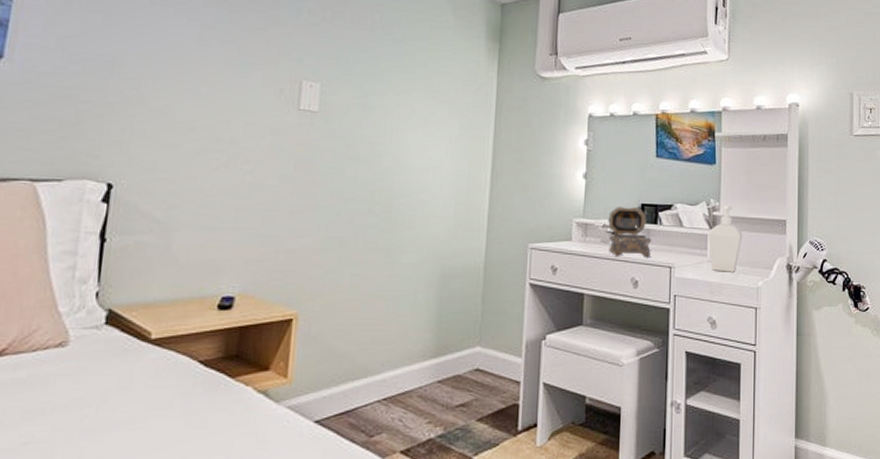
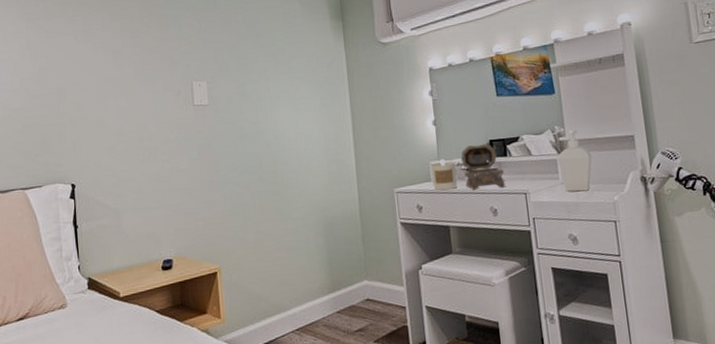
candle: none [572,217,601,254] -> present [430,158,458,191]

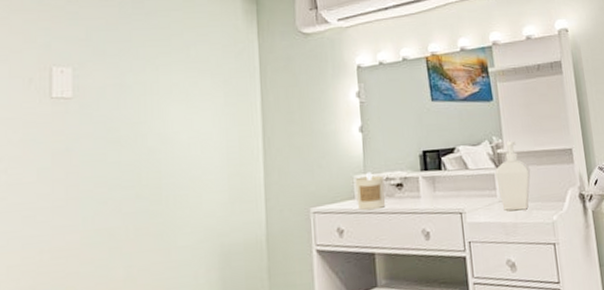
jewelry box: present [460,144,505,191] -> none [389,155,439,210]

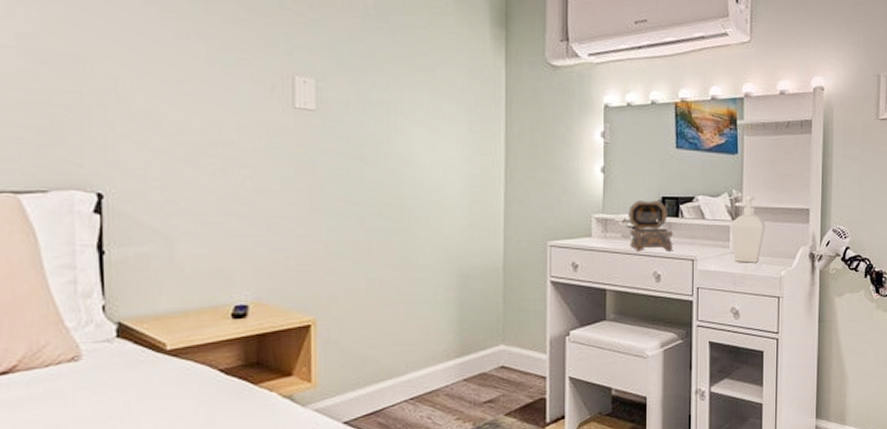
candle: present [355,171,386,211] -> none [593,212,622,249]
jewelry box: none [389,155,439,210] -> present [627,201,674,252]

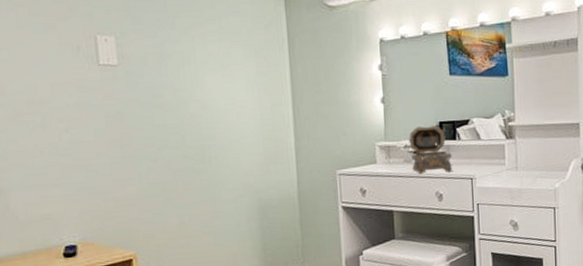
soap bottle: present [731,196,766,263] -> none [506,115,539,178]

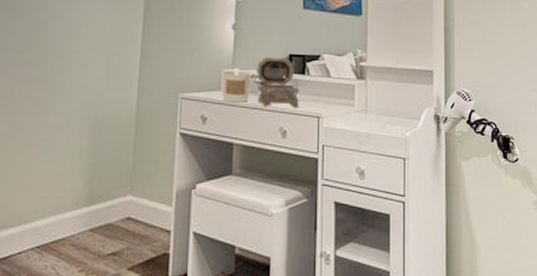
candle: none [377,139,404,174] -> present [222,67,250,104]

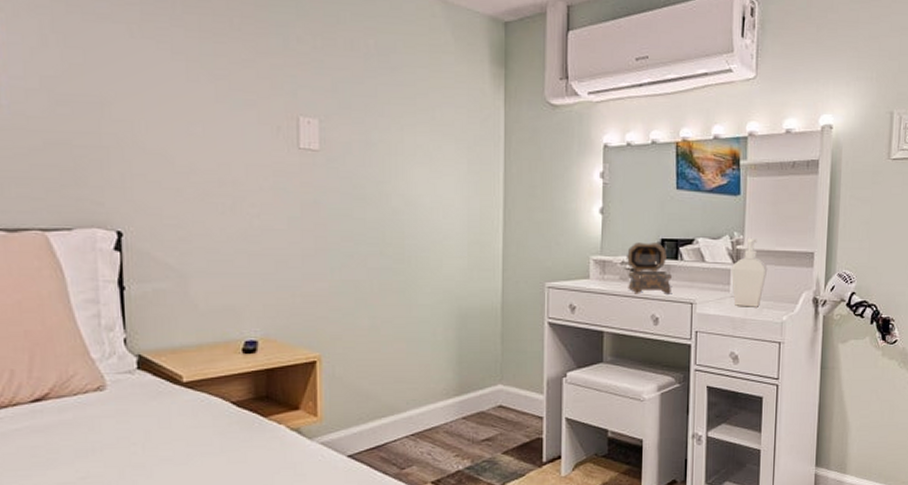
candle: present [222,67,250,104] -> none [591,254,620,291]
soap bottle: none [356,56,390,123] -> present [732,239,768,307]

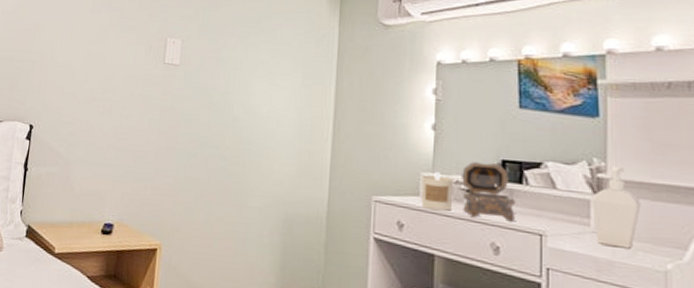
candle: none [591,254,620,291] -> present [421,171,454,212]

